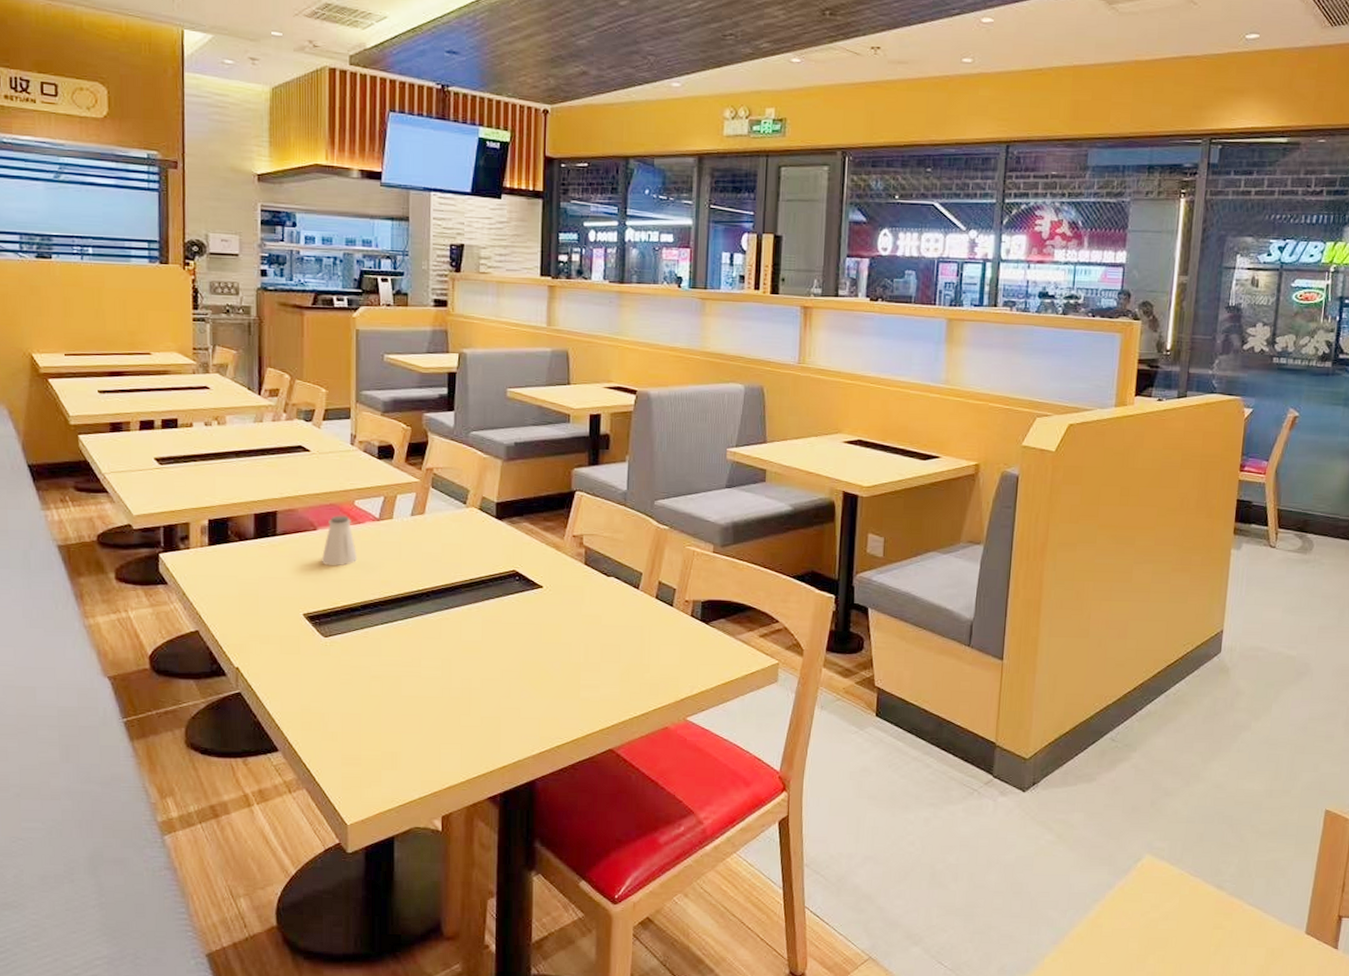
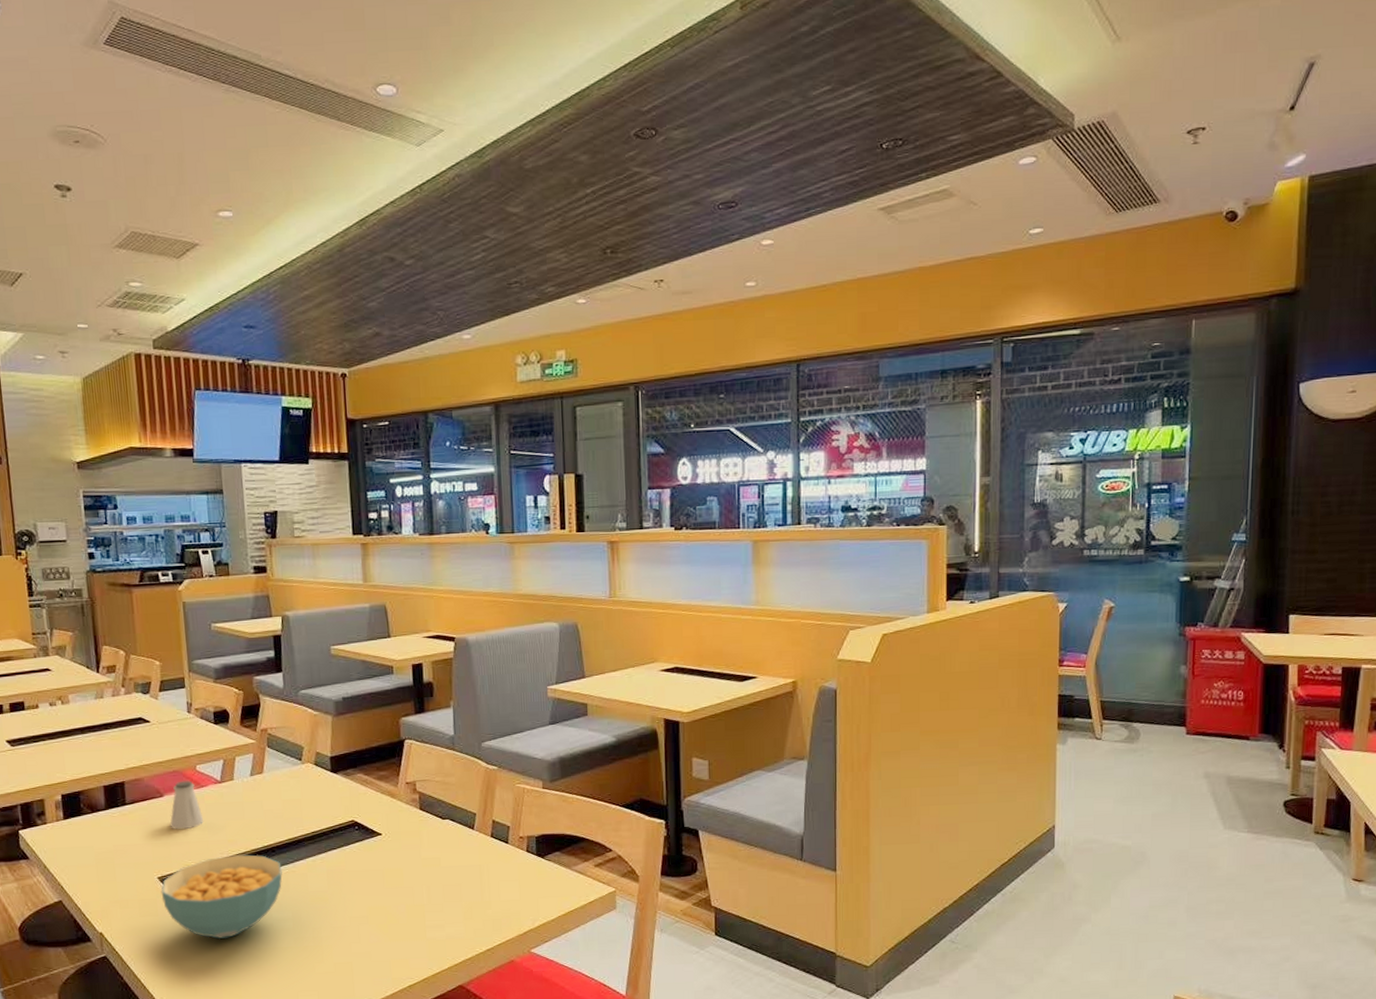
cereal bowl: none [305,596,435,683] -> present [161,854,283,939]

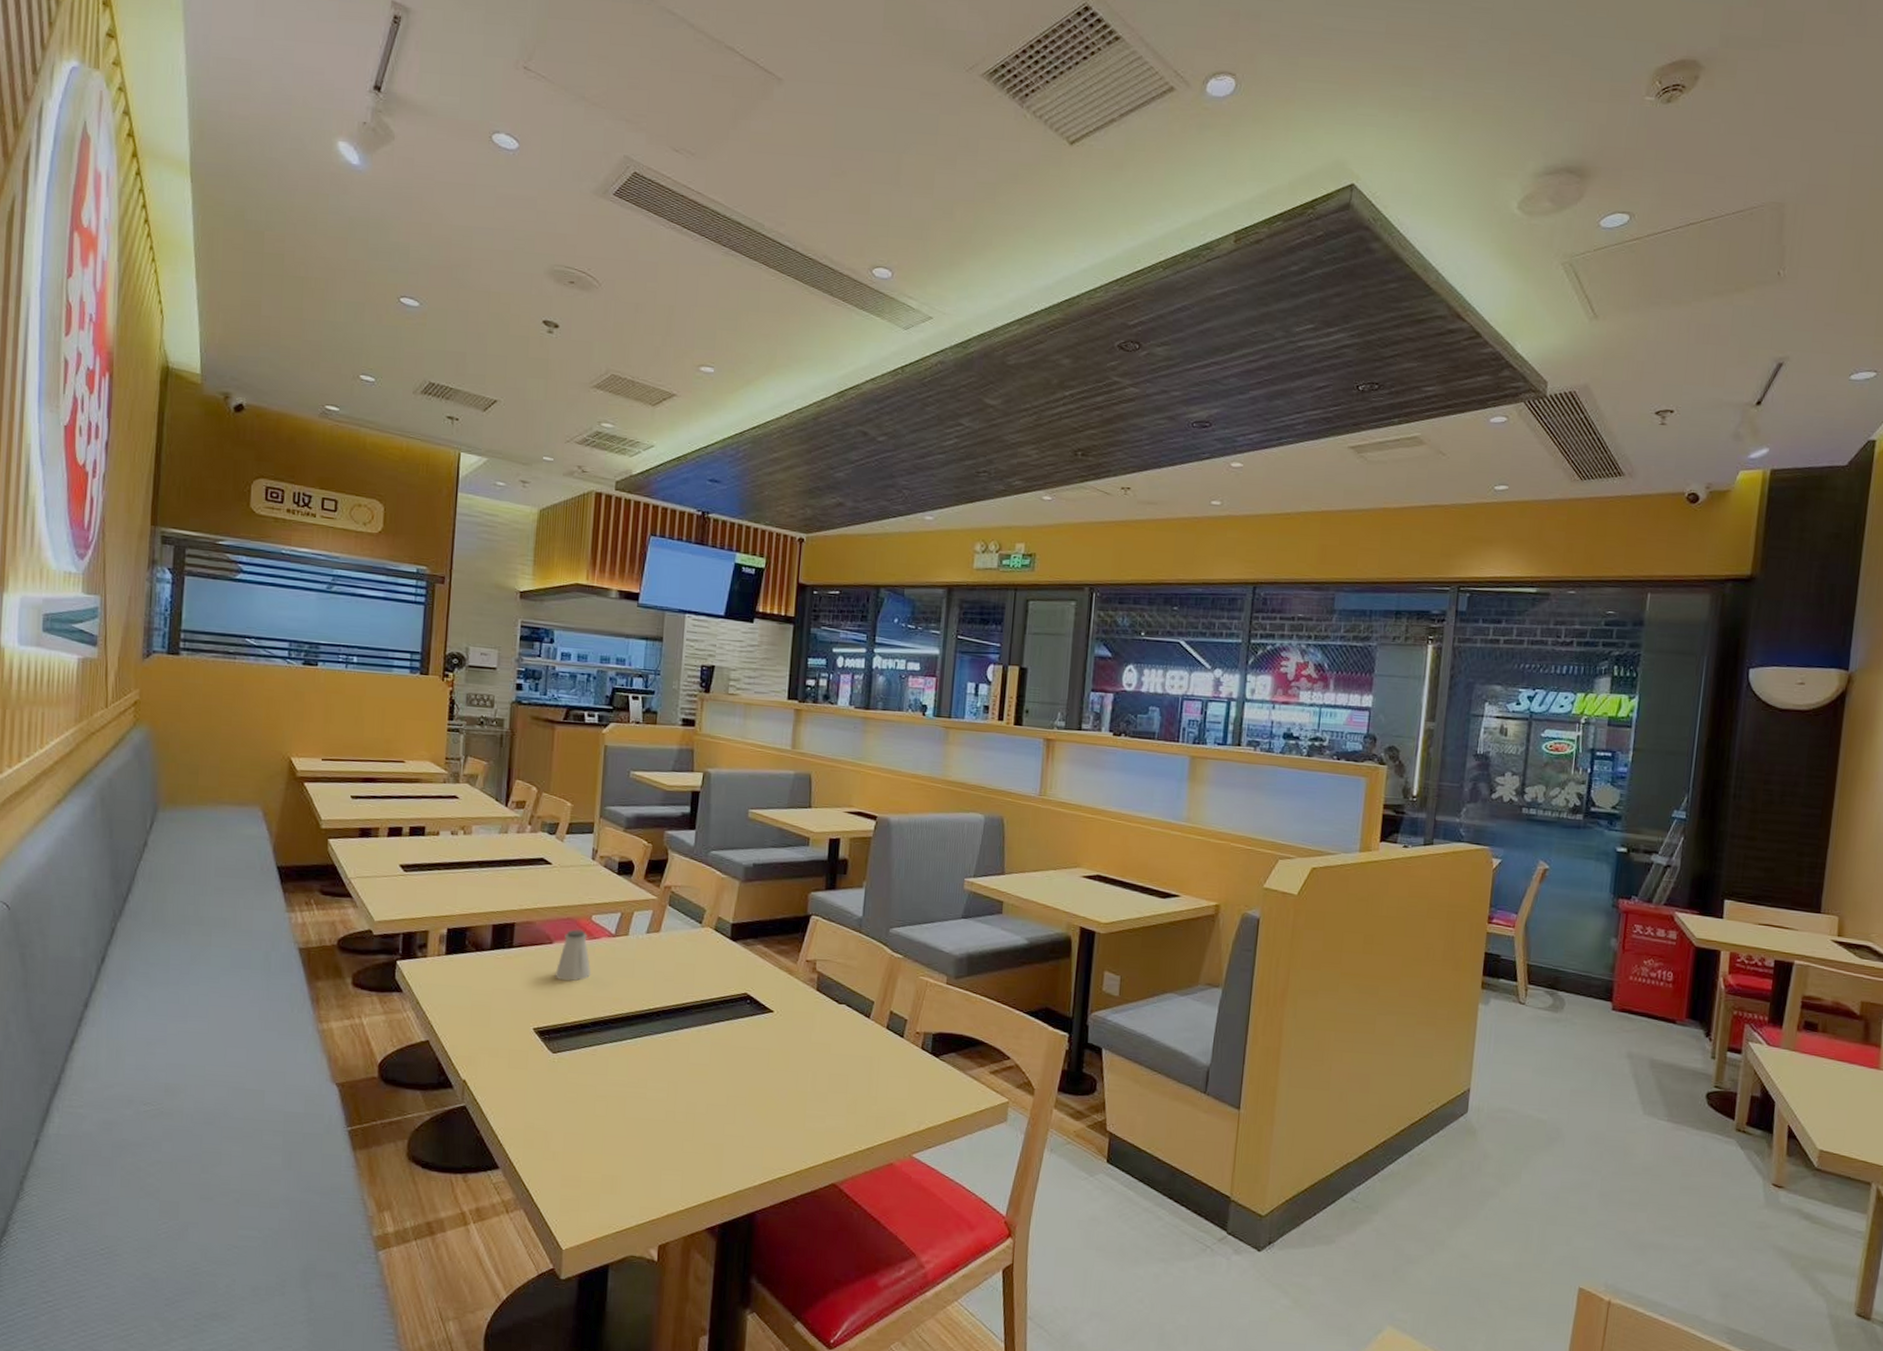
cereal bowl: present [161,854,283,939] -> none [534,1013,665,1103]

